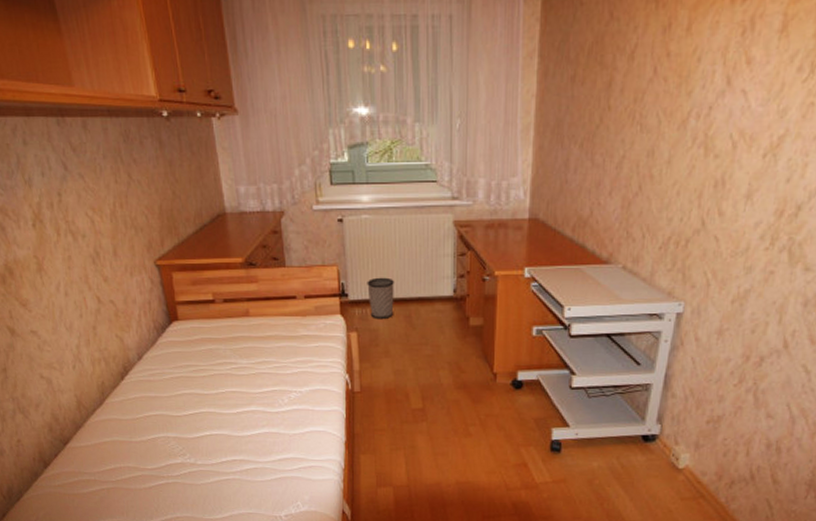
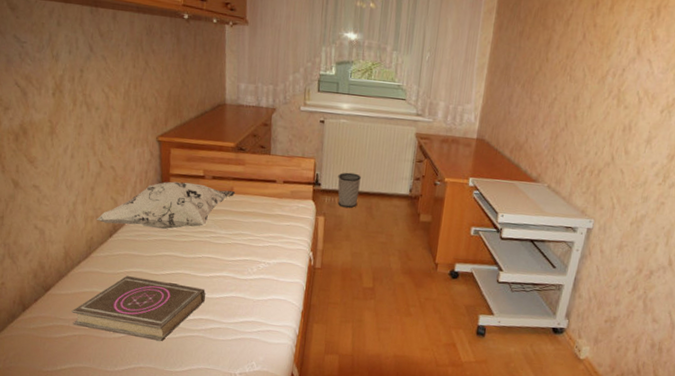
book: none [95,420,236,488] -> present [71,276,206,341]
decorative pillow: none [103,309,252,366] -> present [95,181,236,230]

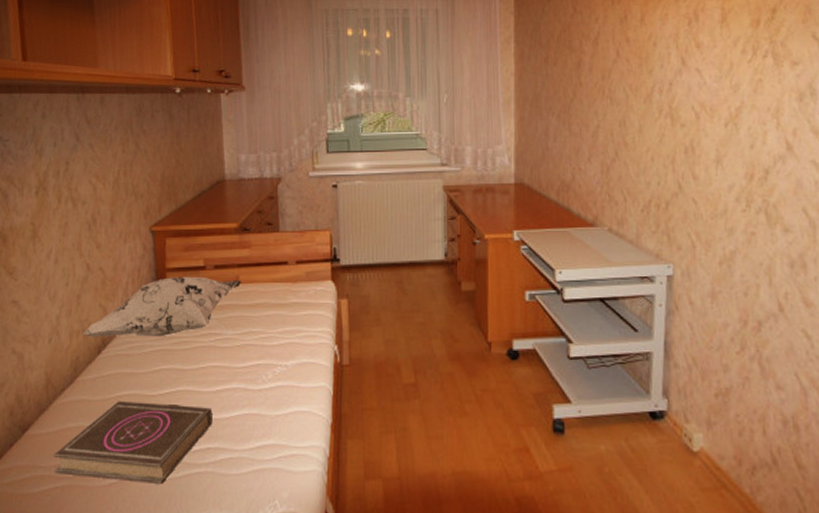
wastebasket: present [337,172,362,208] -> none [359,241,387,285]

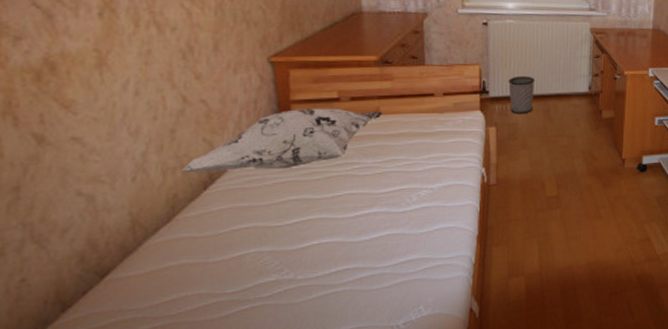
book: present [53,401,213,484] -> none [147,232,351,314]
wastebasket: none [359,241,387,285] -> present [508,76,536,115]

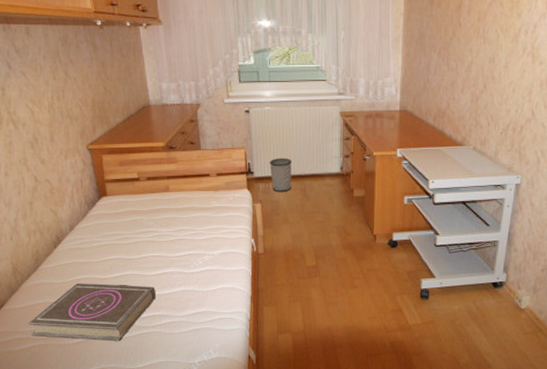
book: none [147,232,351,314] -> present [28,283,156,341]
decorative pillow: present [179,108,383,173] -> none [38,186,172,235]

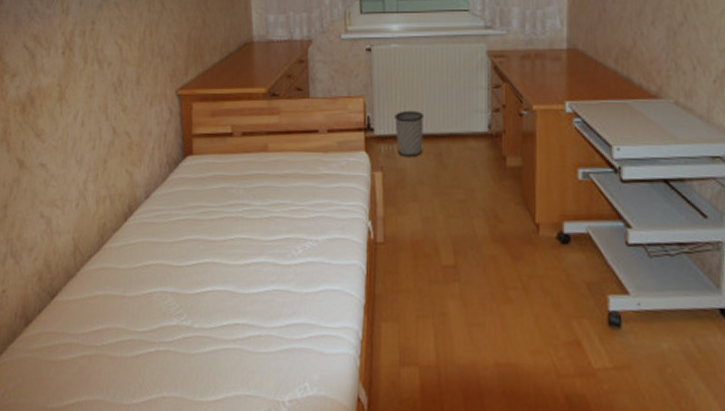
book: present [28,283,156,341] -> none [81,271,240,359]

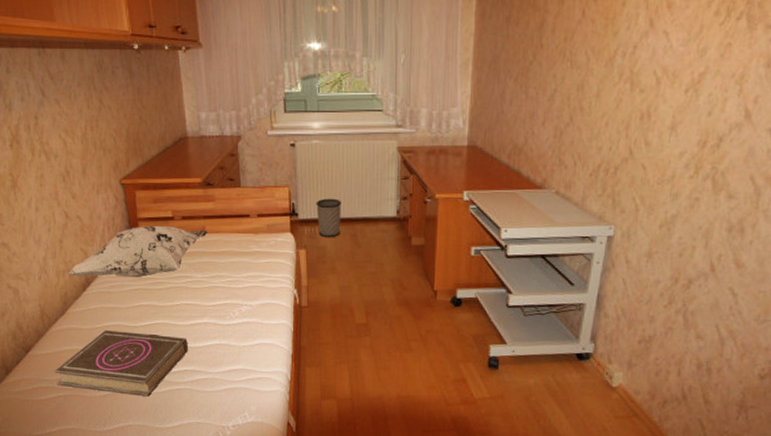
book: none [81,271,240,359] -> present [54,330,188,397]
decorative pillow: none [108,142,271,206] -> present [67,225,208,278]

